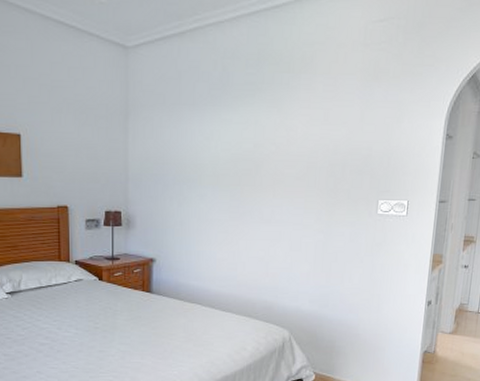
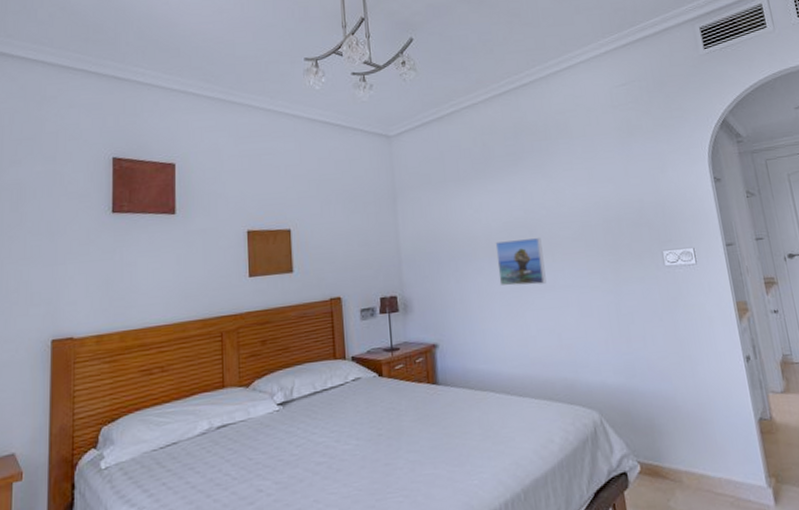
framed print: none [219,172,266,217] -> present [495,237,547,286]

